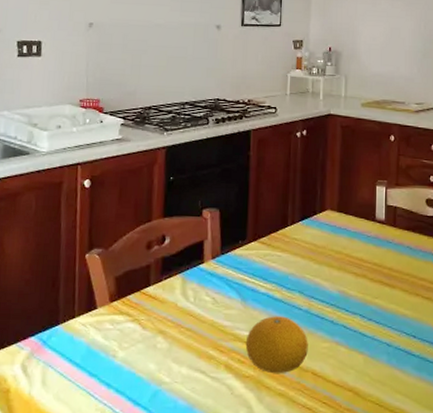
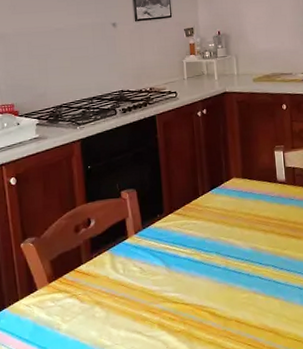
fruit: present [245,316,308,374] -> none [173,275,230,326]

